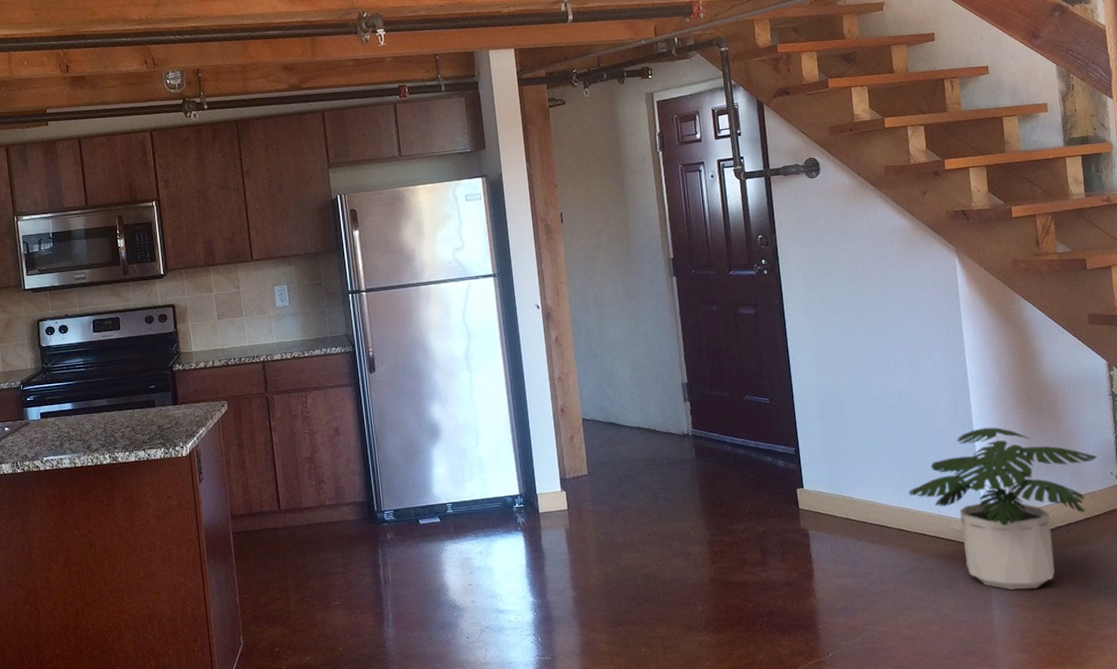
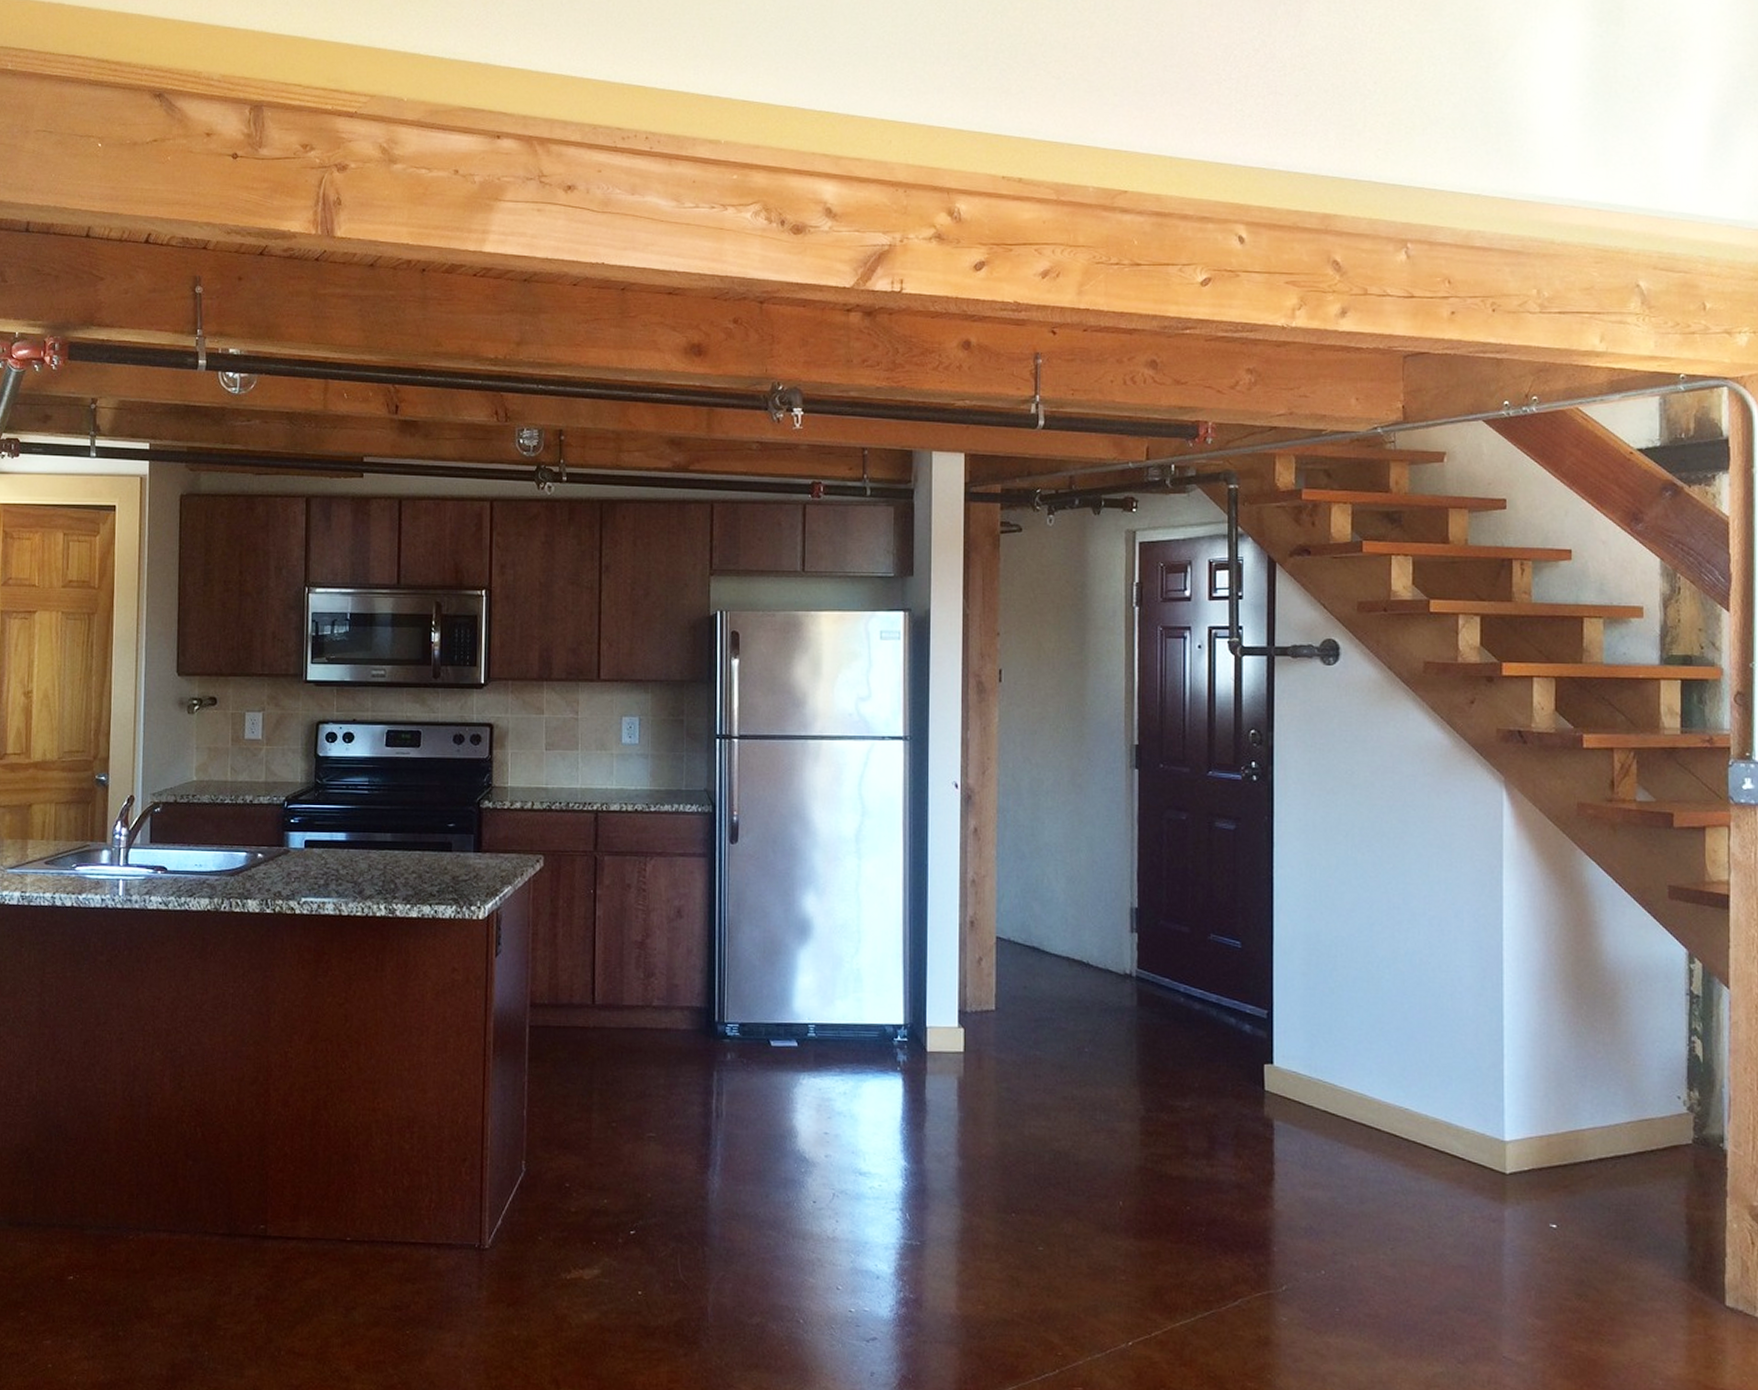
potted plant: present [908,427,1097,590] -> none [1410,1016,1662,1236]

